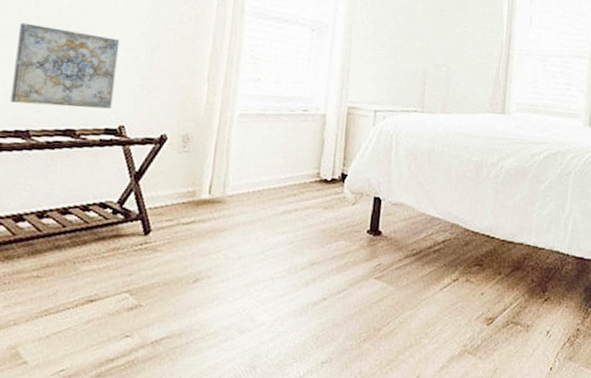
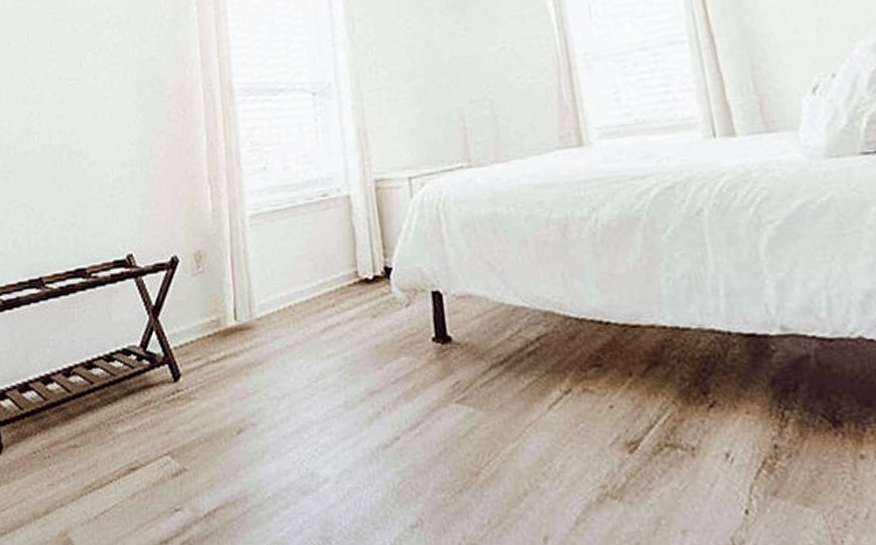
wall art: present [10,22,120,109] -> none [17,156,117,250]

